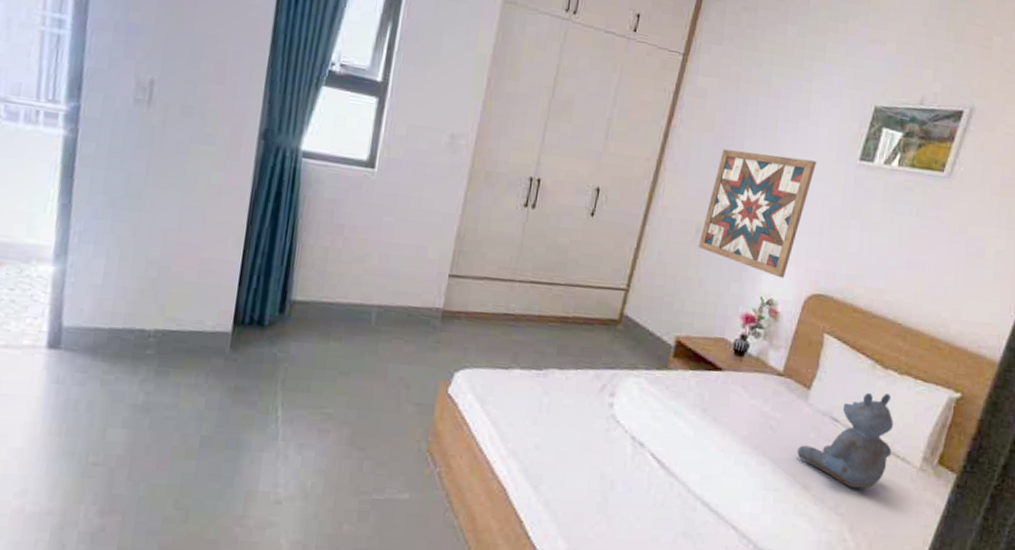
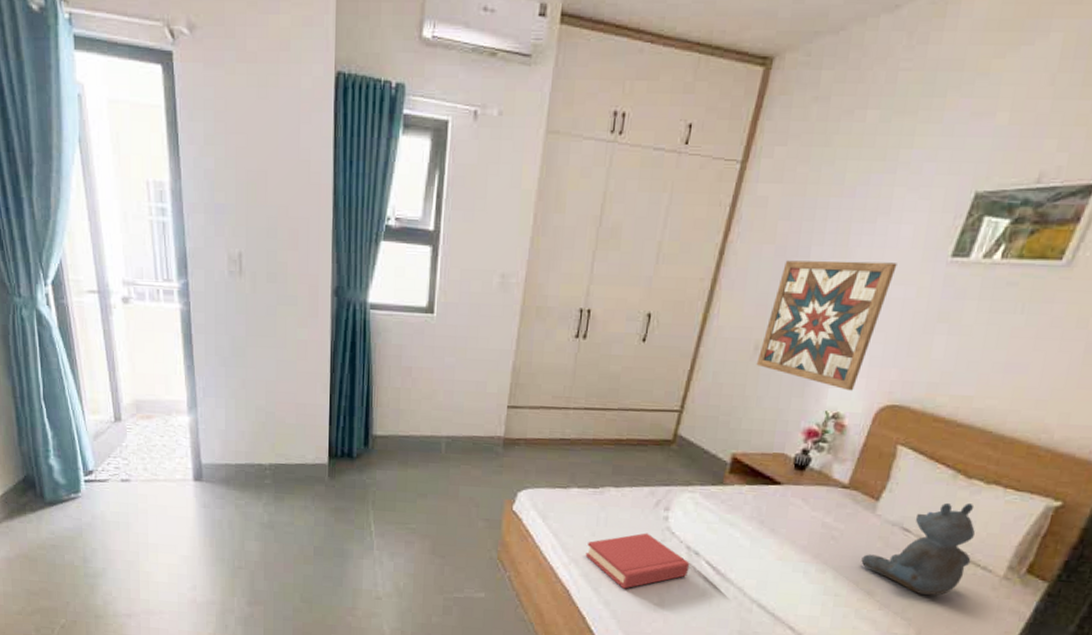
hardback book: none [525,421,635,486] -> present [585,533,690,589]

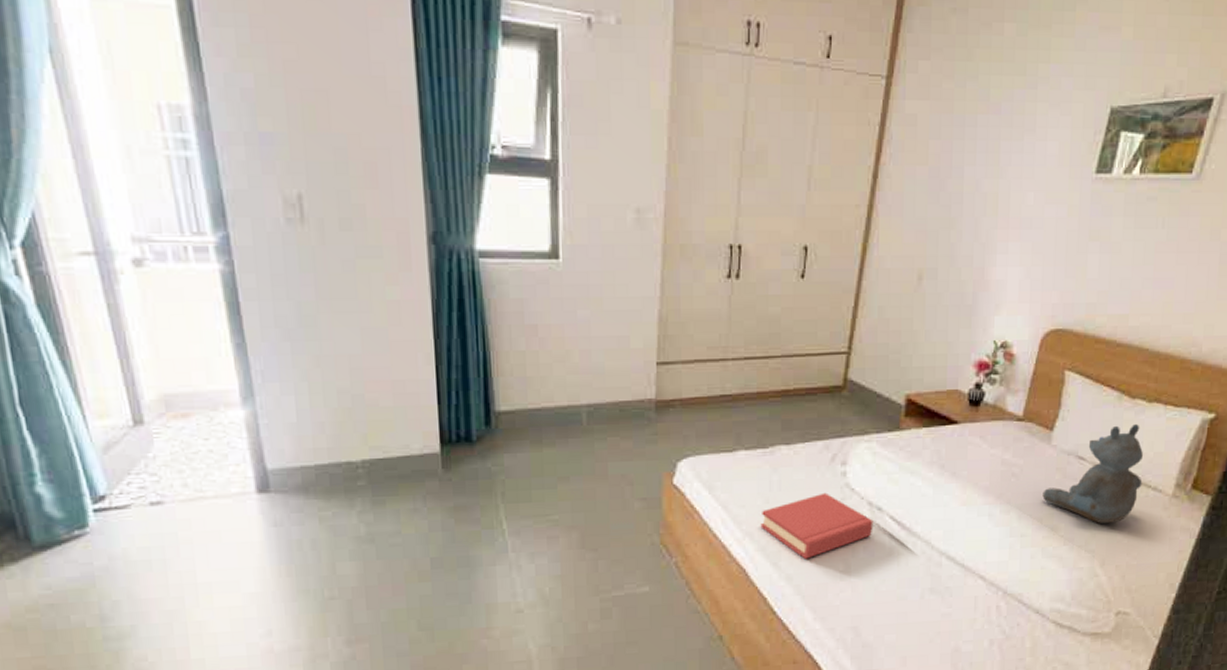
wall art: present [756,260,897,391] -> none [921,181,1047,317]

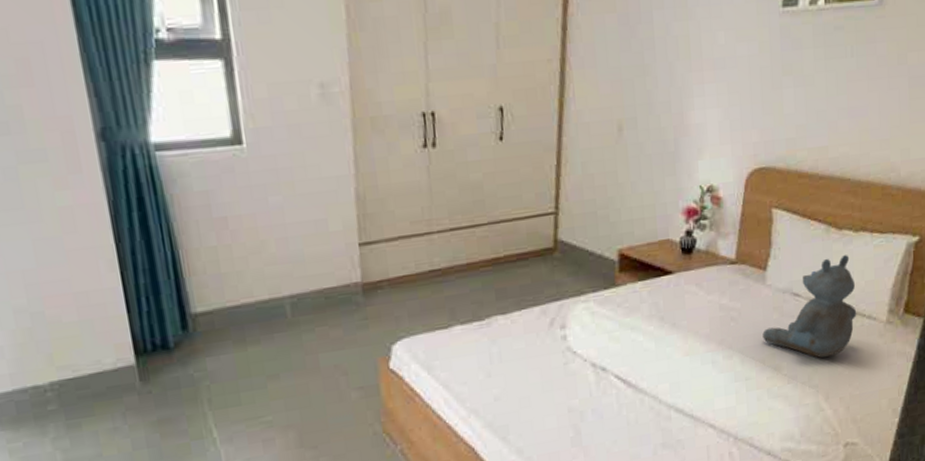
hardback book: present [760,492,873,559] -> none [484,359,599,430]

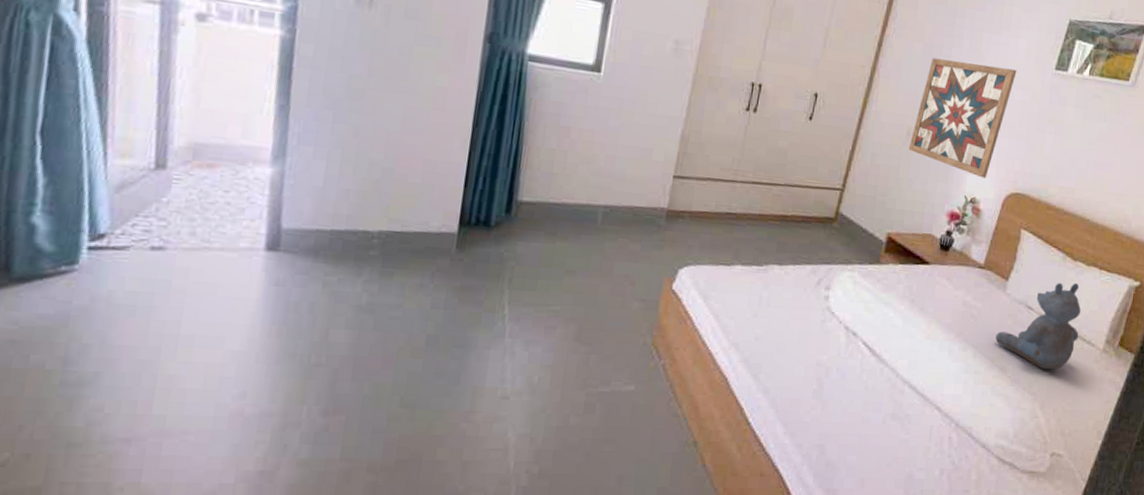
wall art: none [623,19,736,160] -> present [908,57,1017,178]

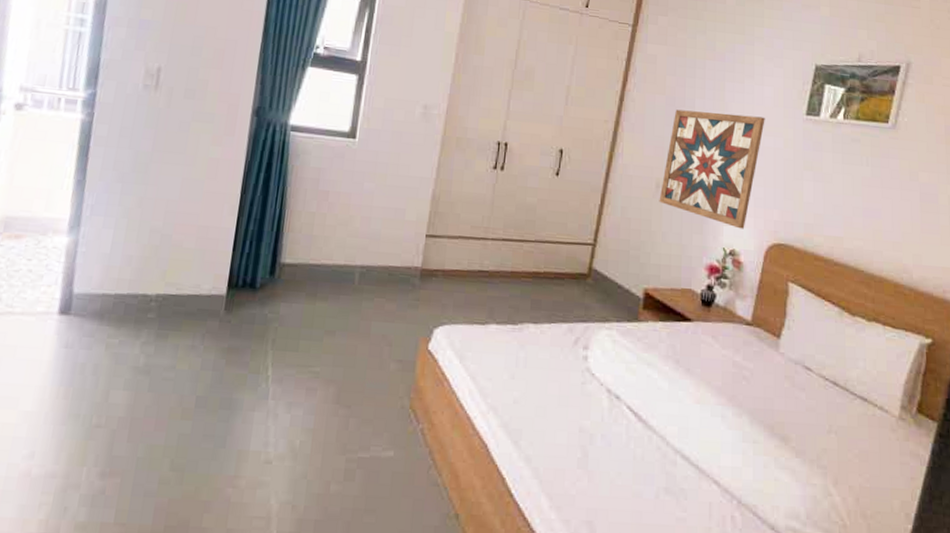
stuffed bear: present [995,282,1081,370] -> none [773,340,869,440]

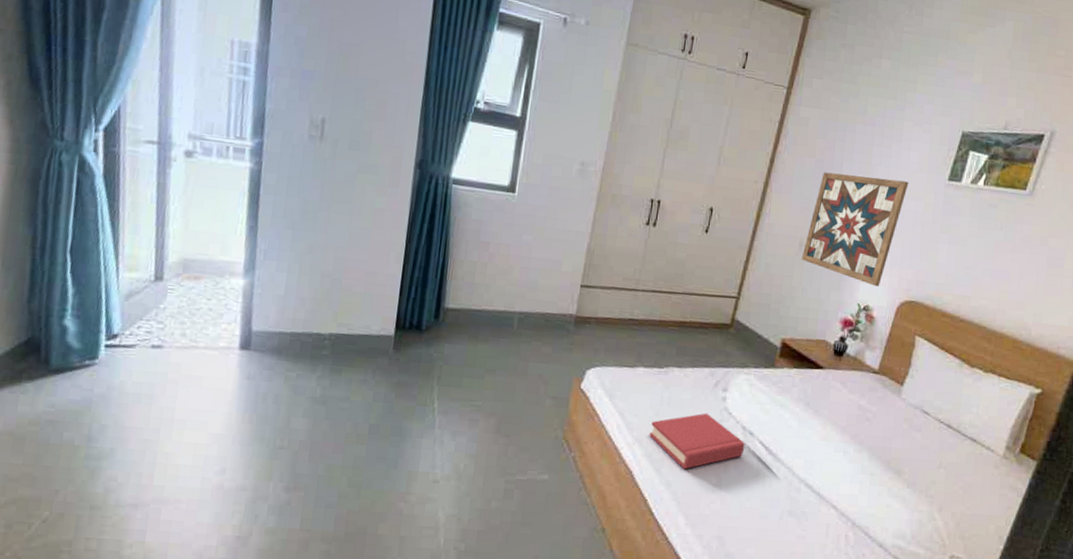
hardback book: none [504,374,612,441] -> present [649,413,745,470]

